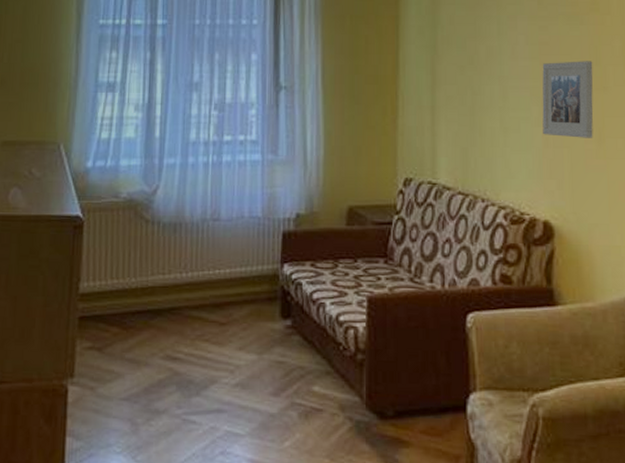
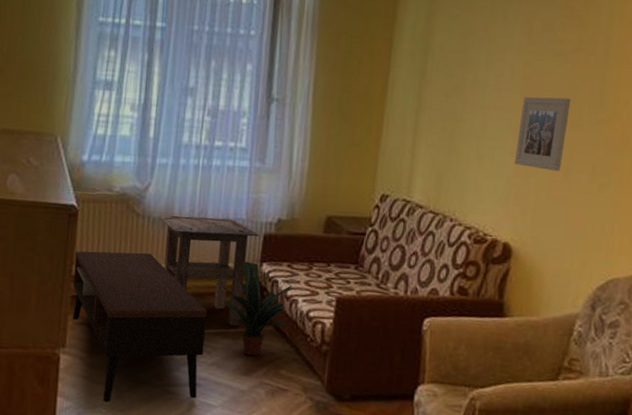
coffee table: none [80,262,227,439] -> present [73,251,207,403]
side table: none [168,218,279,339] -> present [158,215,260,327]
potted plant: none [241,263,318,373] -> present [222,261,293,356]

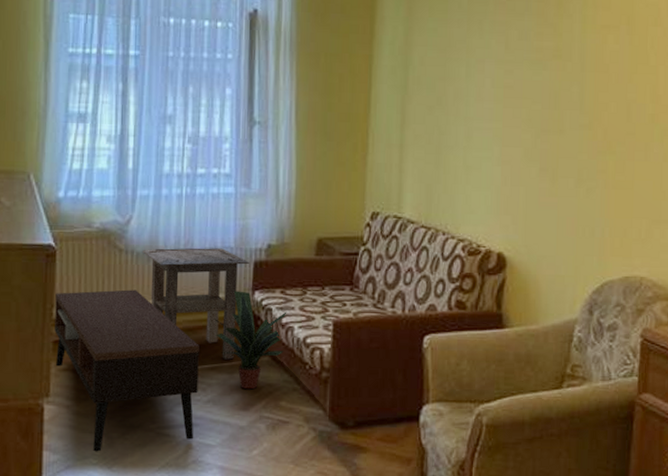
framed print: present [515,96,571,171] -> none [502,104,552,178]

